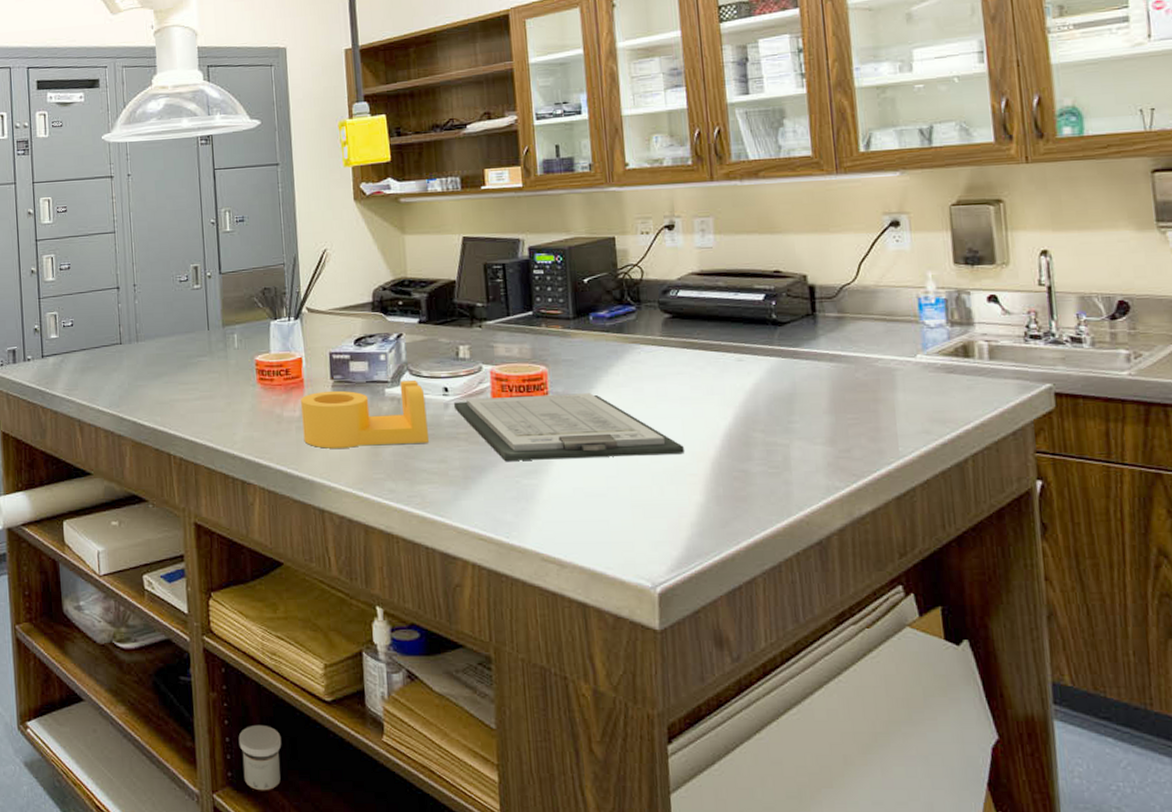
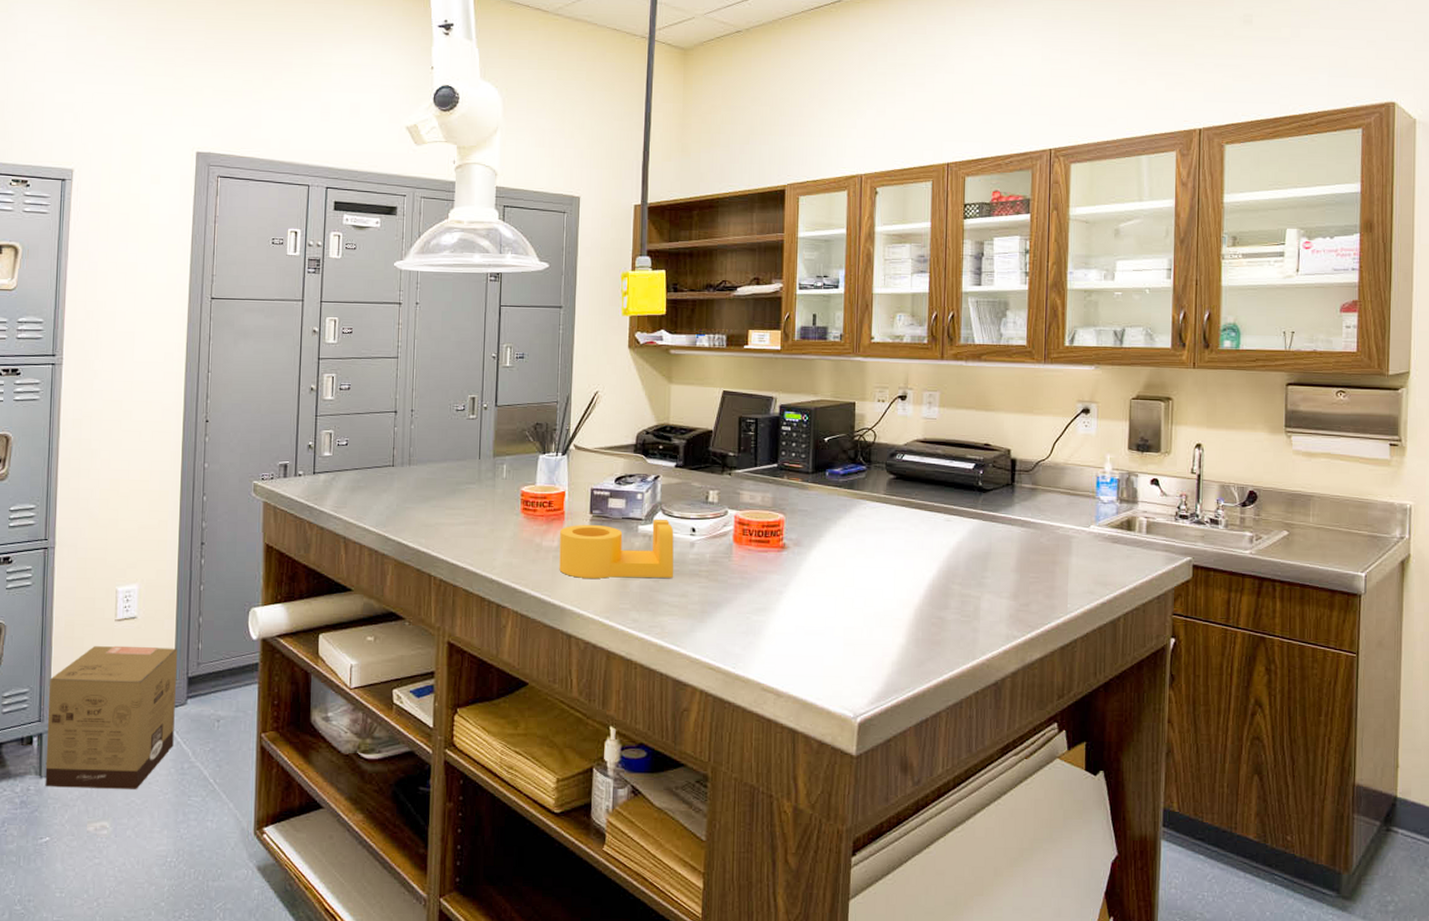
medicine: present [238,724,282,791] -> none [469,833,510,896]
clipboard: present [454,393,684,461] -> none [699,540,893,600]

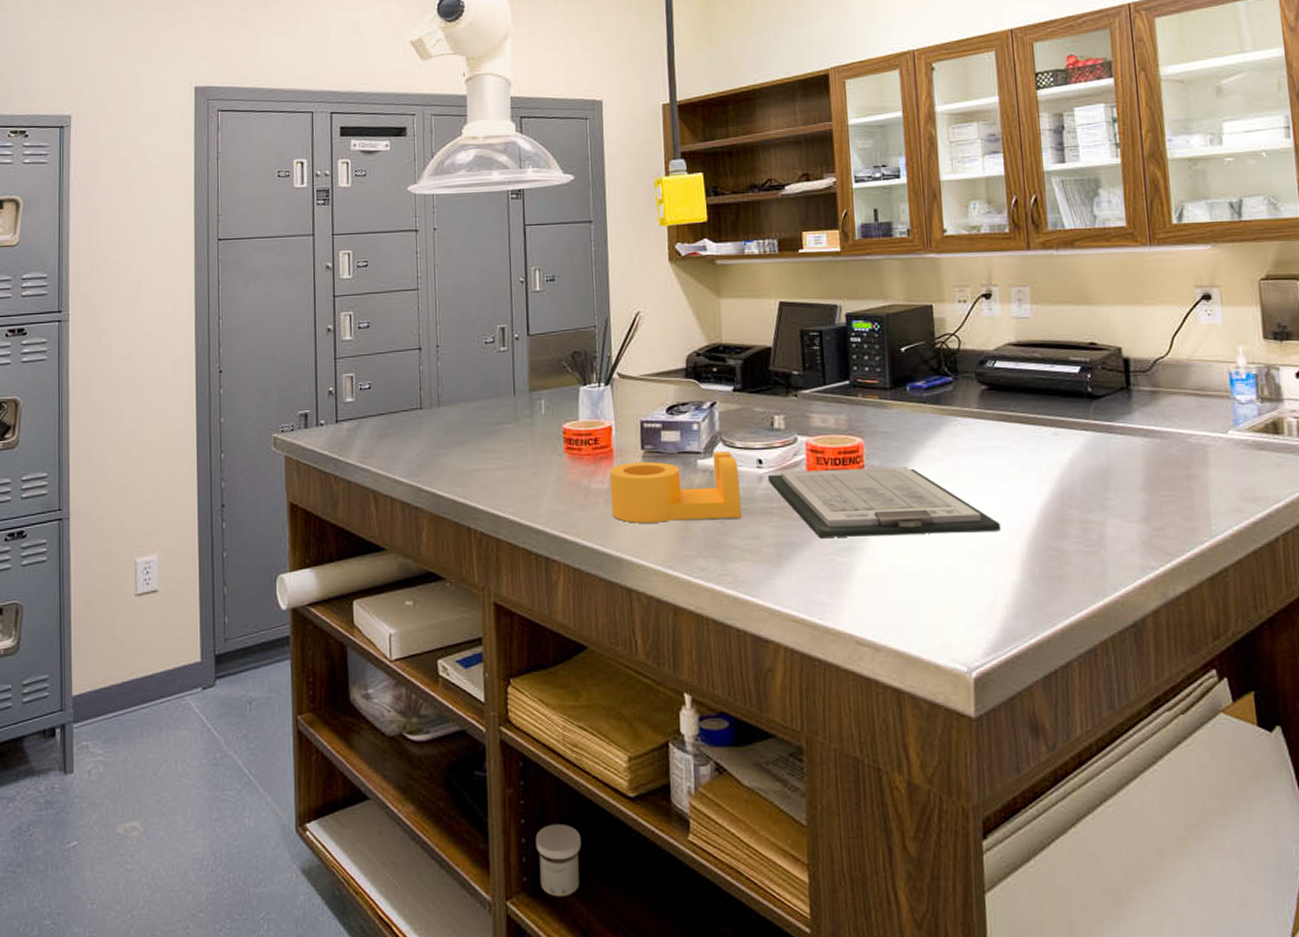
cardboard box: present [45,645,178,789] -> none [69,622,204,784]
medicine: none [469,833,510,896] -> present [535,823,582,897]
clipboard: none [699,540,893,600] -> present [768,467,1000,537]

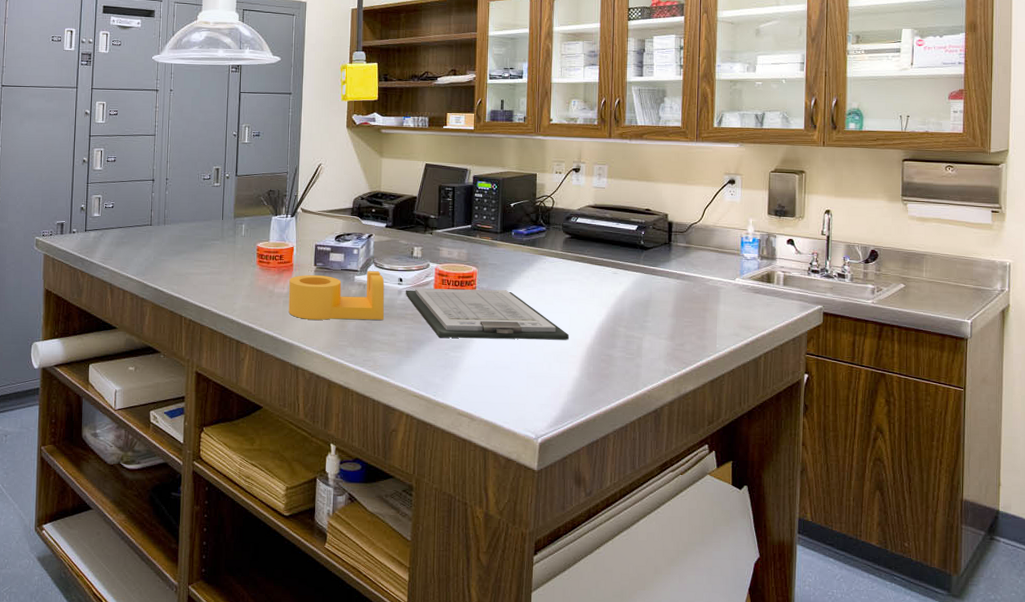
medicine: present [535,823,582,897] -> none [213,532,247,584]

